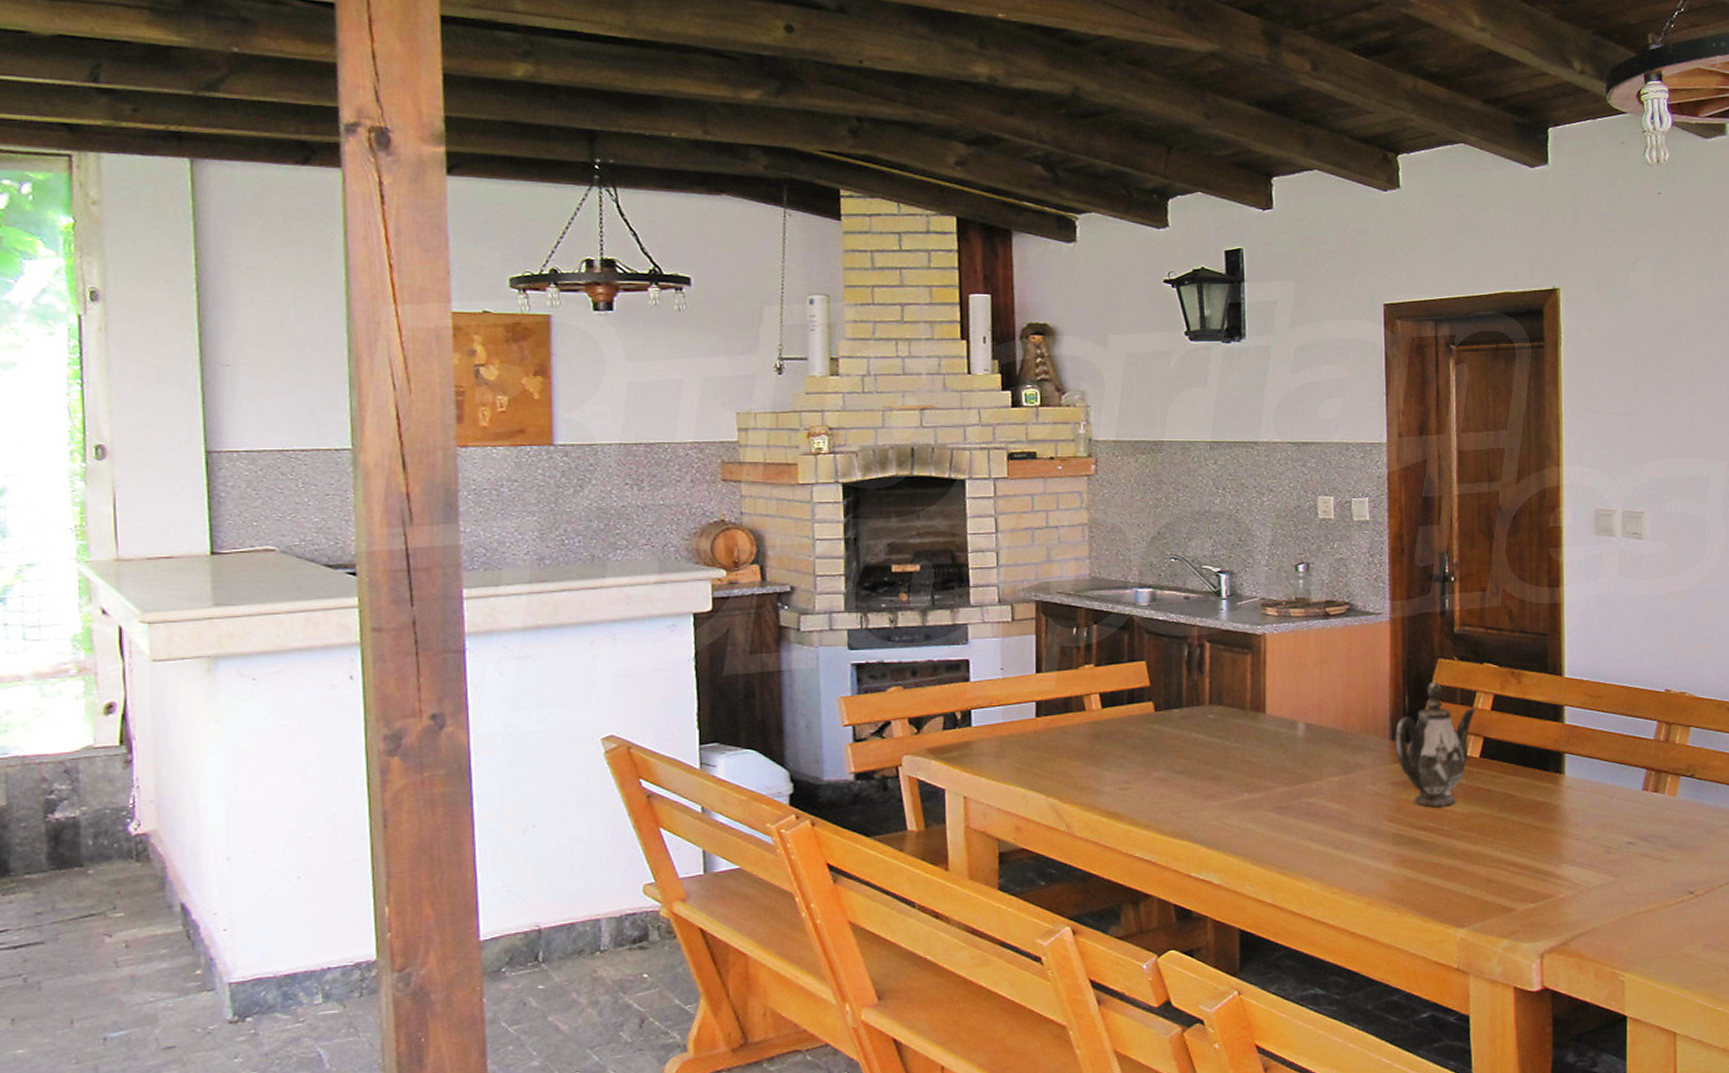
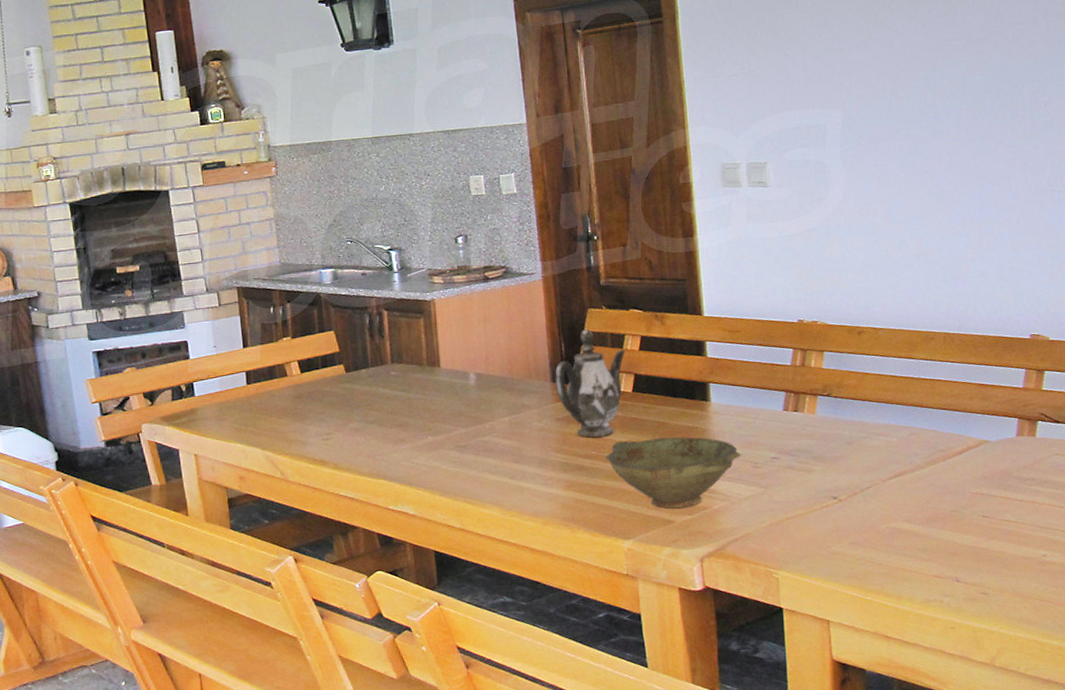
bowl: none [1444,811,1593,895] -> present [605,436,741,509]

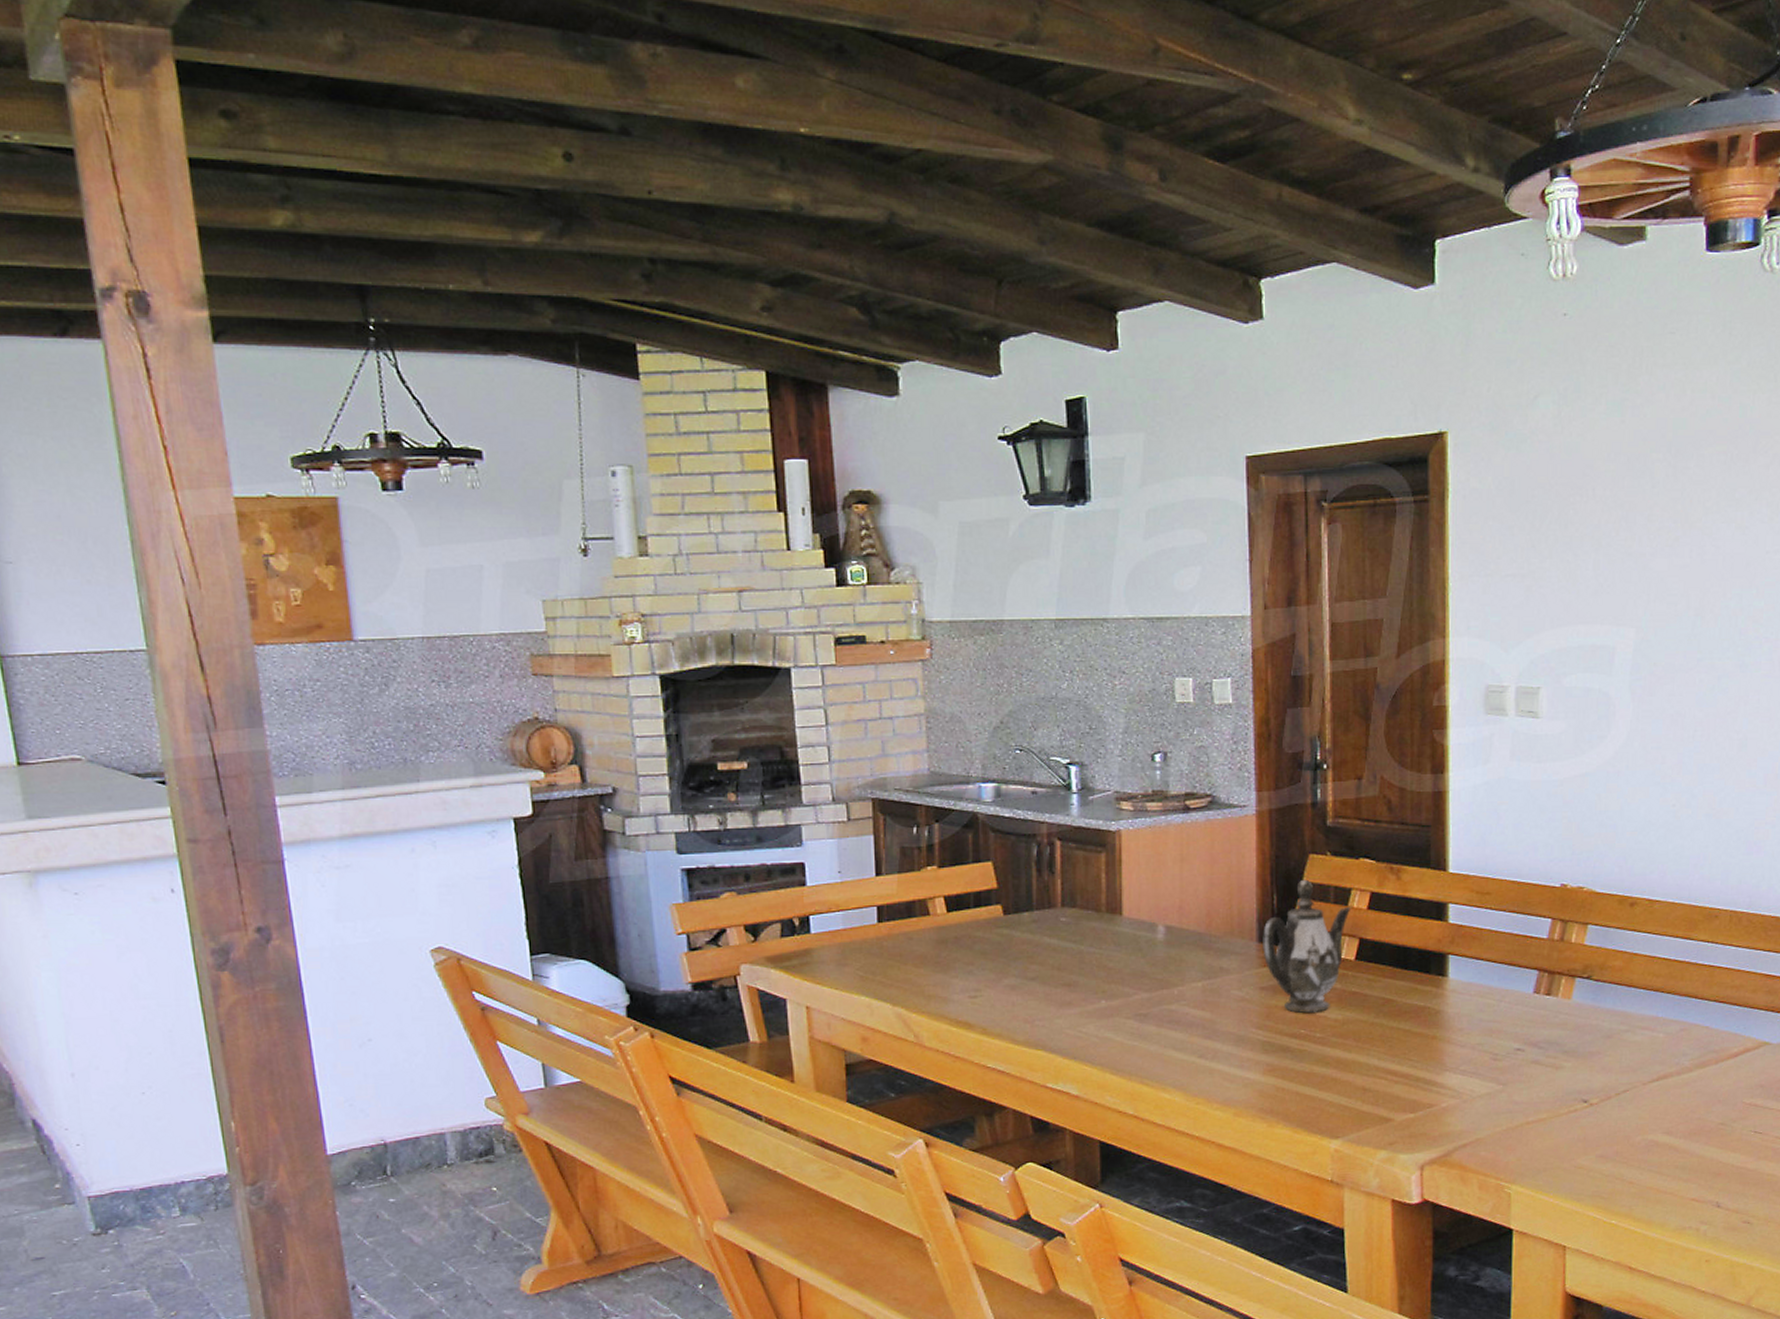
bowl: present [605,436,741,509] -> none [1316,1017,1479,1105]

